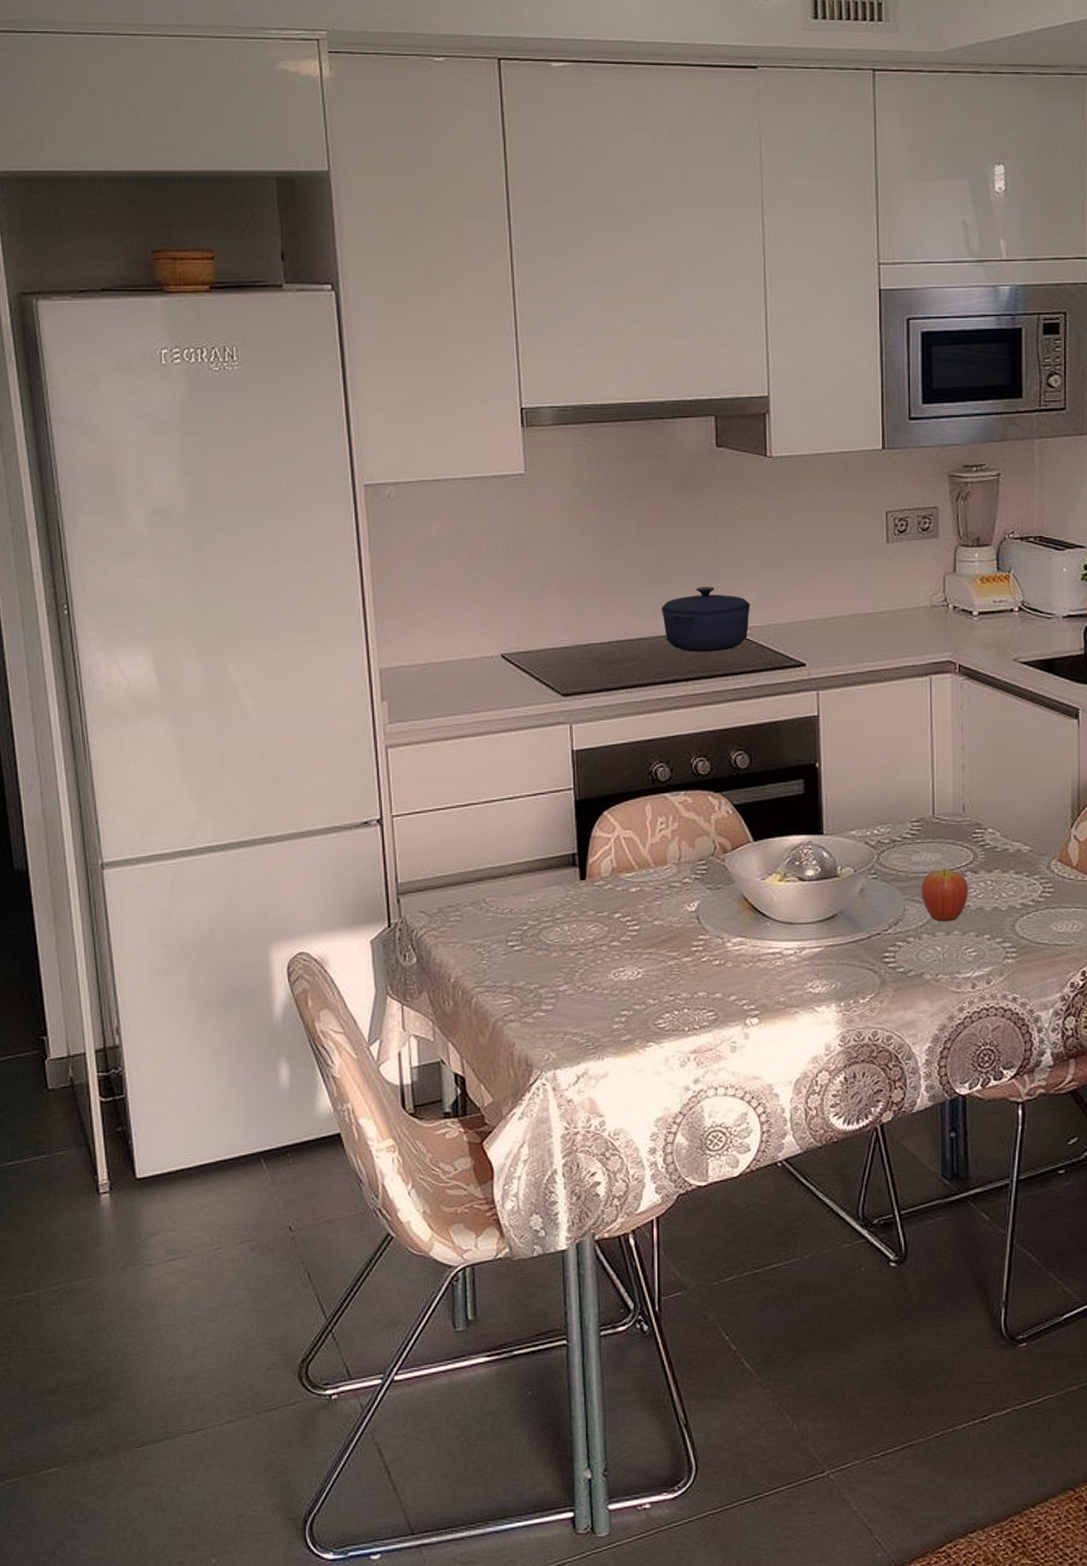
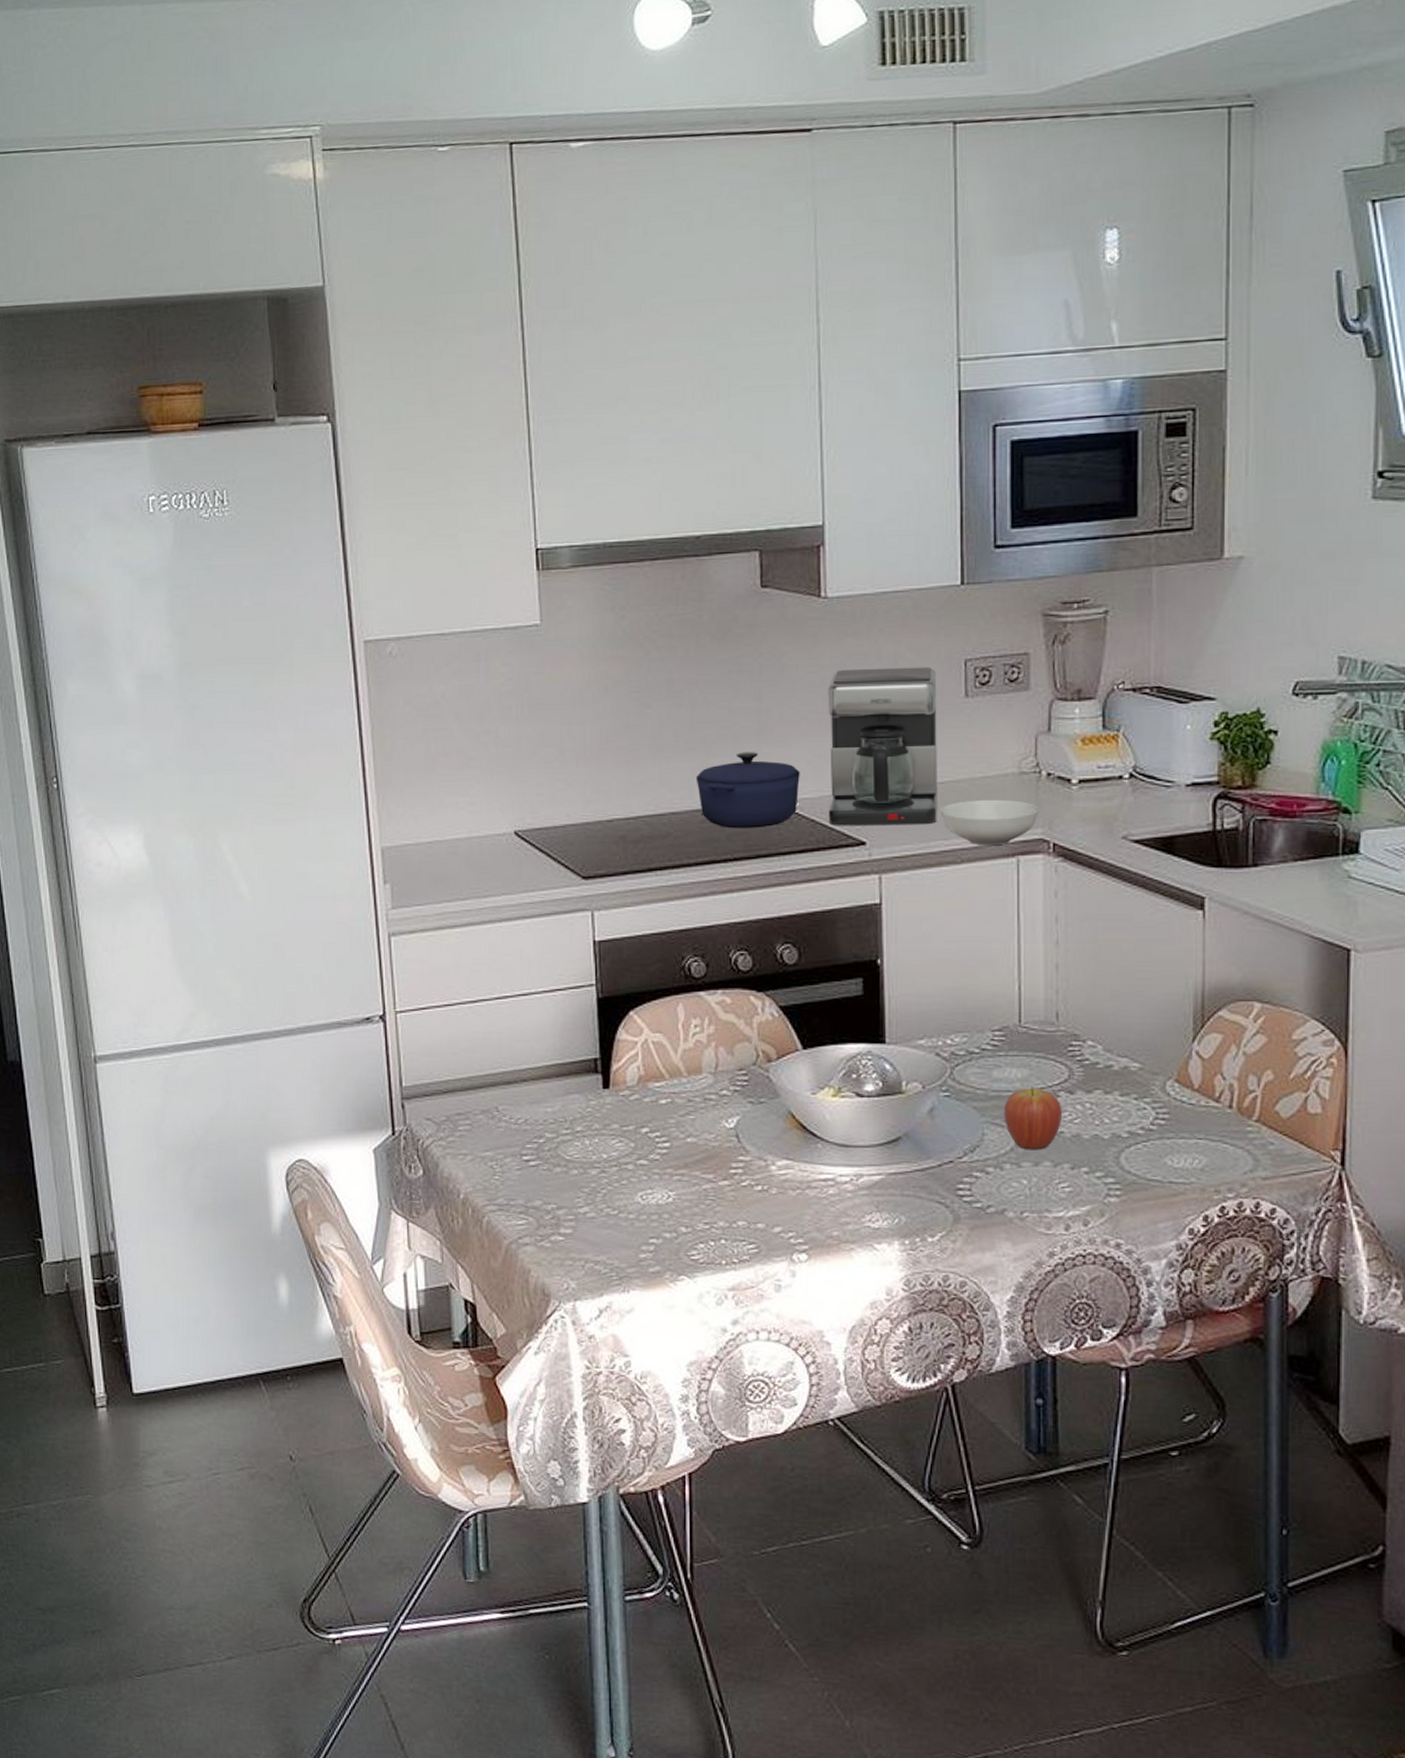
coffee maker: none [773,517,865,650] -> present [828,667,937,826]
bowl: none [867,628,948,667] -> present [940,799,1040,846]

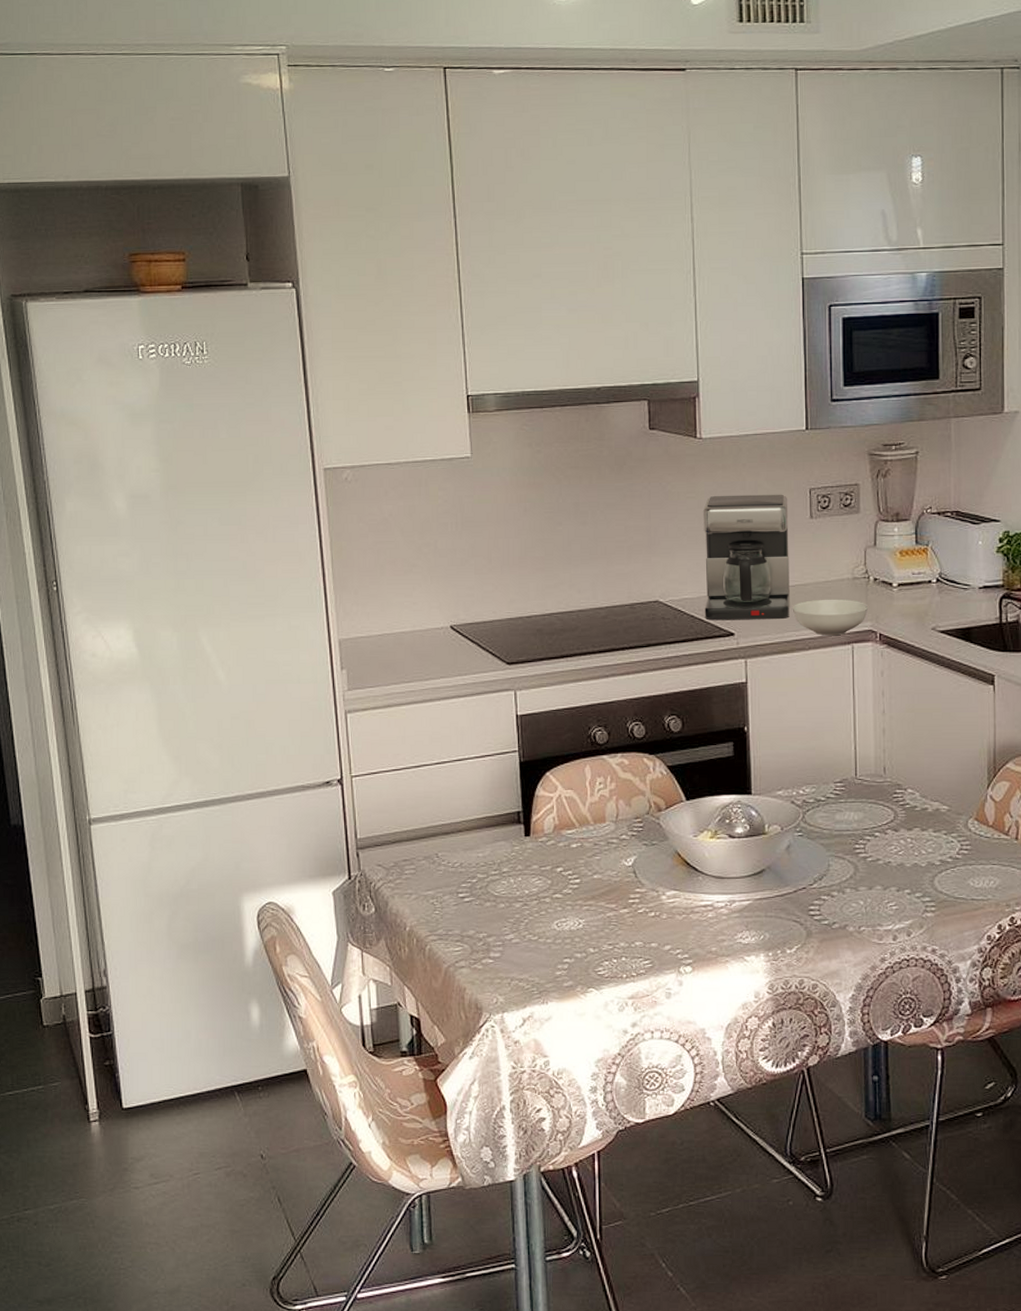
cooking pot: present [695,751,800,829] -> none [598,560,682,623]
fruit: present [1004,1086,1063,1150] -> none [845,826,890,877]

